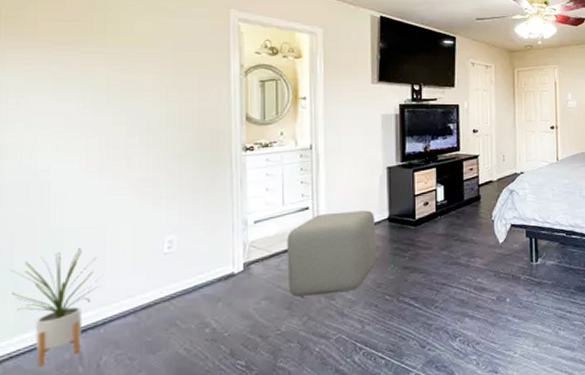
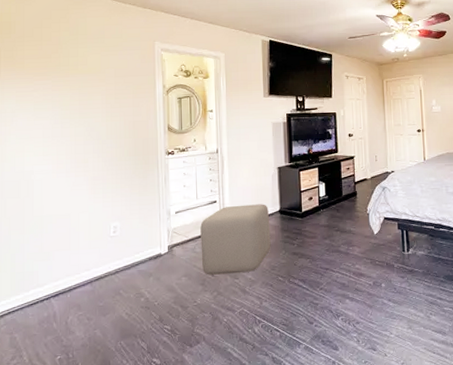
house plant: present [11,248,99,366] -> none [8,231,66,320]

